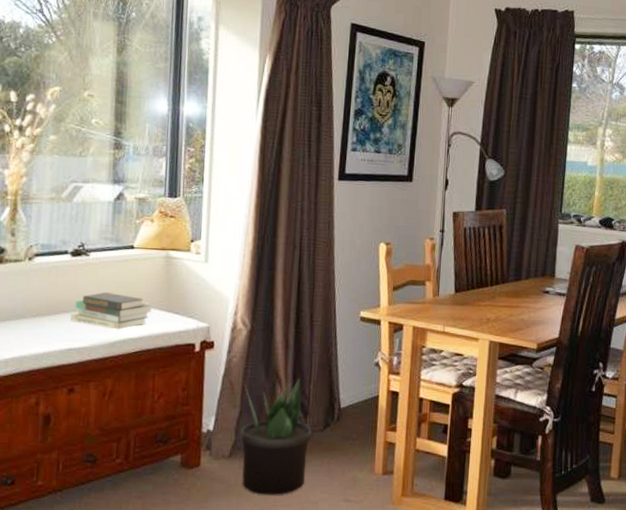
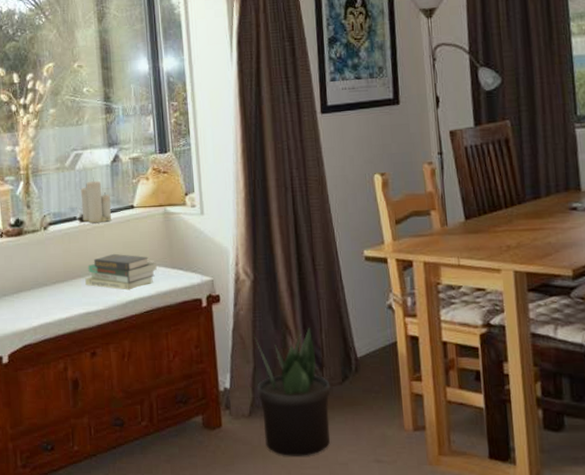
candle: none [74,212,109,260] -> present [81,177,111,223]

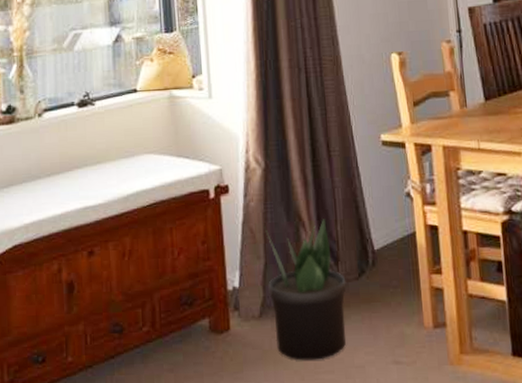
candle: present [81,177,111,223] -> none [79,59,112,109]
books: present [85,253,157,291] -> none [83,141,161,182]

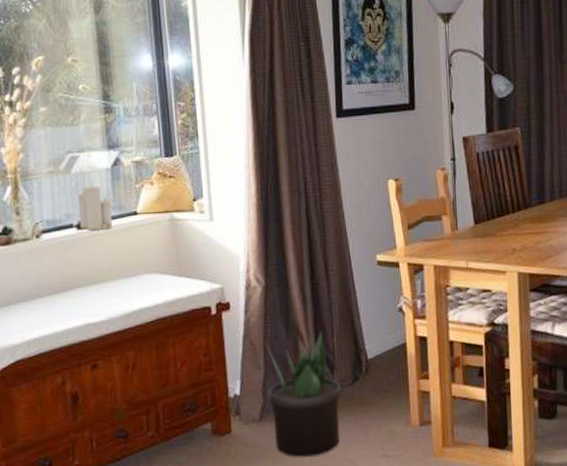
candle: none [79,59,112,109] -> present [77,182,112,231]

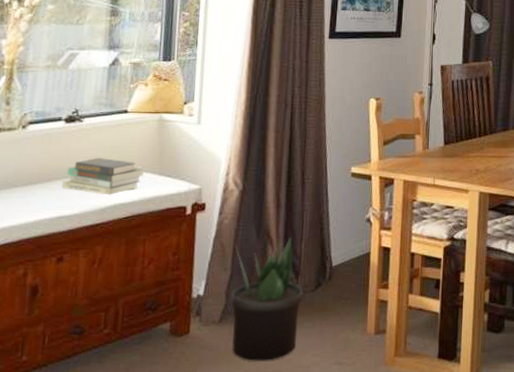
candle: present [77,182,112,231] -> none [68,79,103,126]
books: none [84,262,163,300] -> present [62,157,144,195]

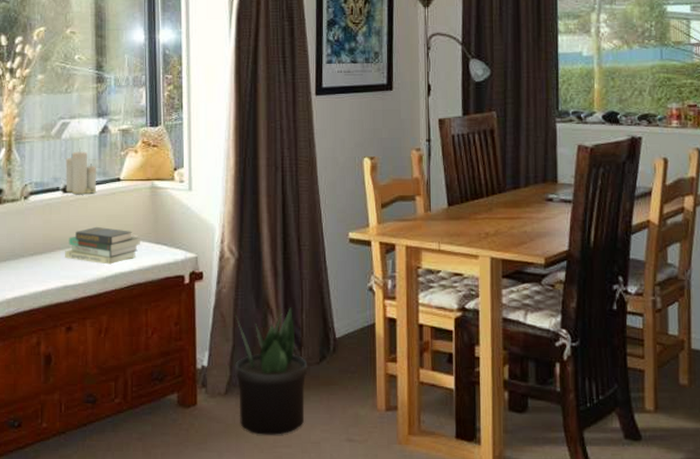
candle: none [68,79,103,126] -> present [65,148,96,195]

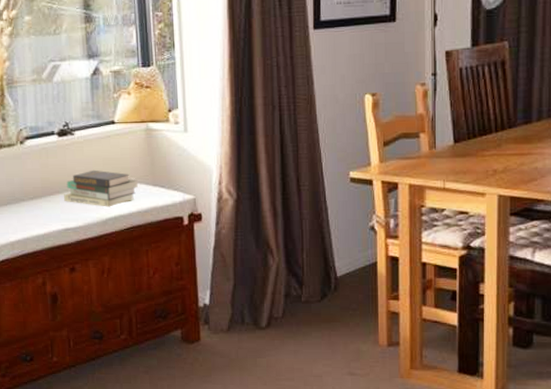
candle: present [65,148,96,195] -> none [59,90,91,139]
planter: present [234,307,308,435] -> none [234,247,309,369]

